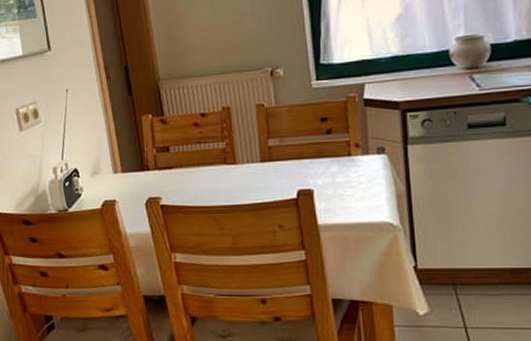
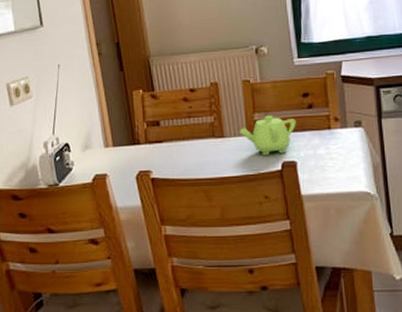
teapot: none [252,142,313,184] -> present [239,116,296,156]

